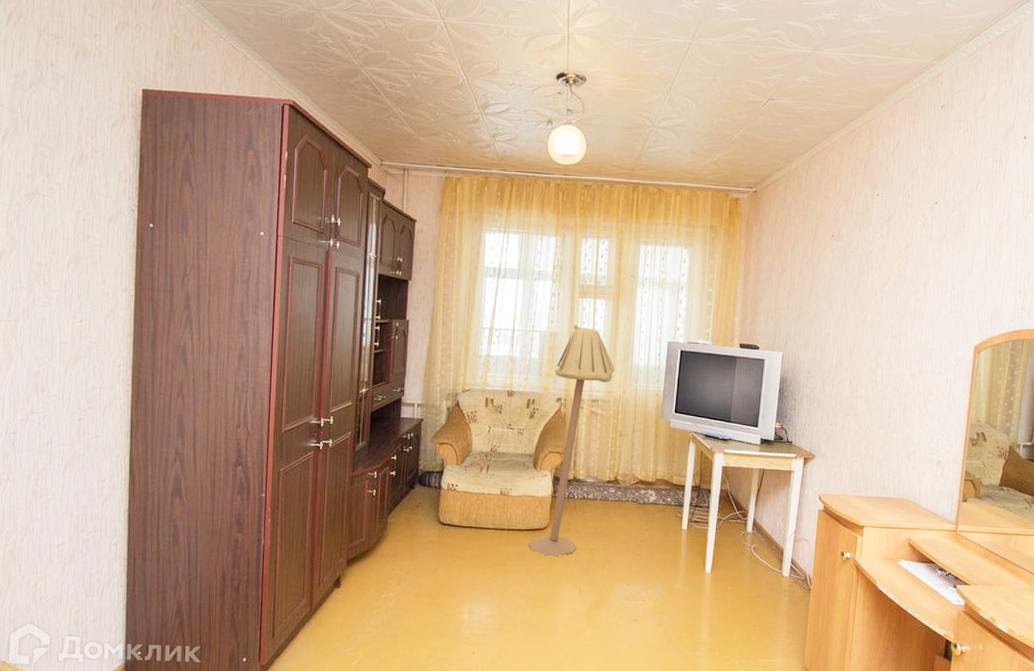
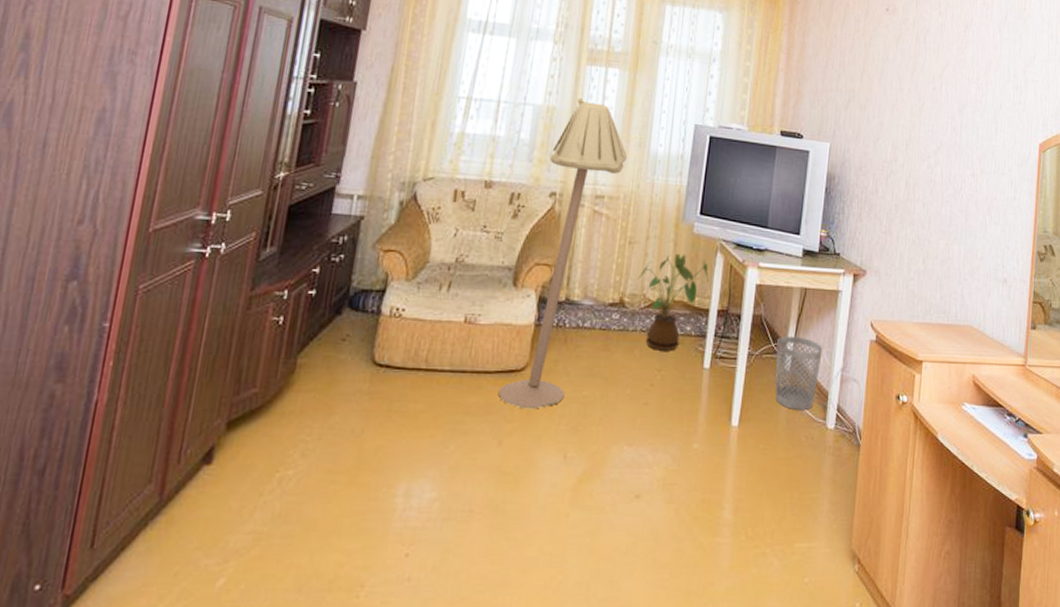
house plant: none [629,443,685,516] -> present [639,253,710,351]
wastebasket: none [740,506,779,562] -> present [775,335,823,410]

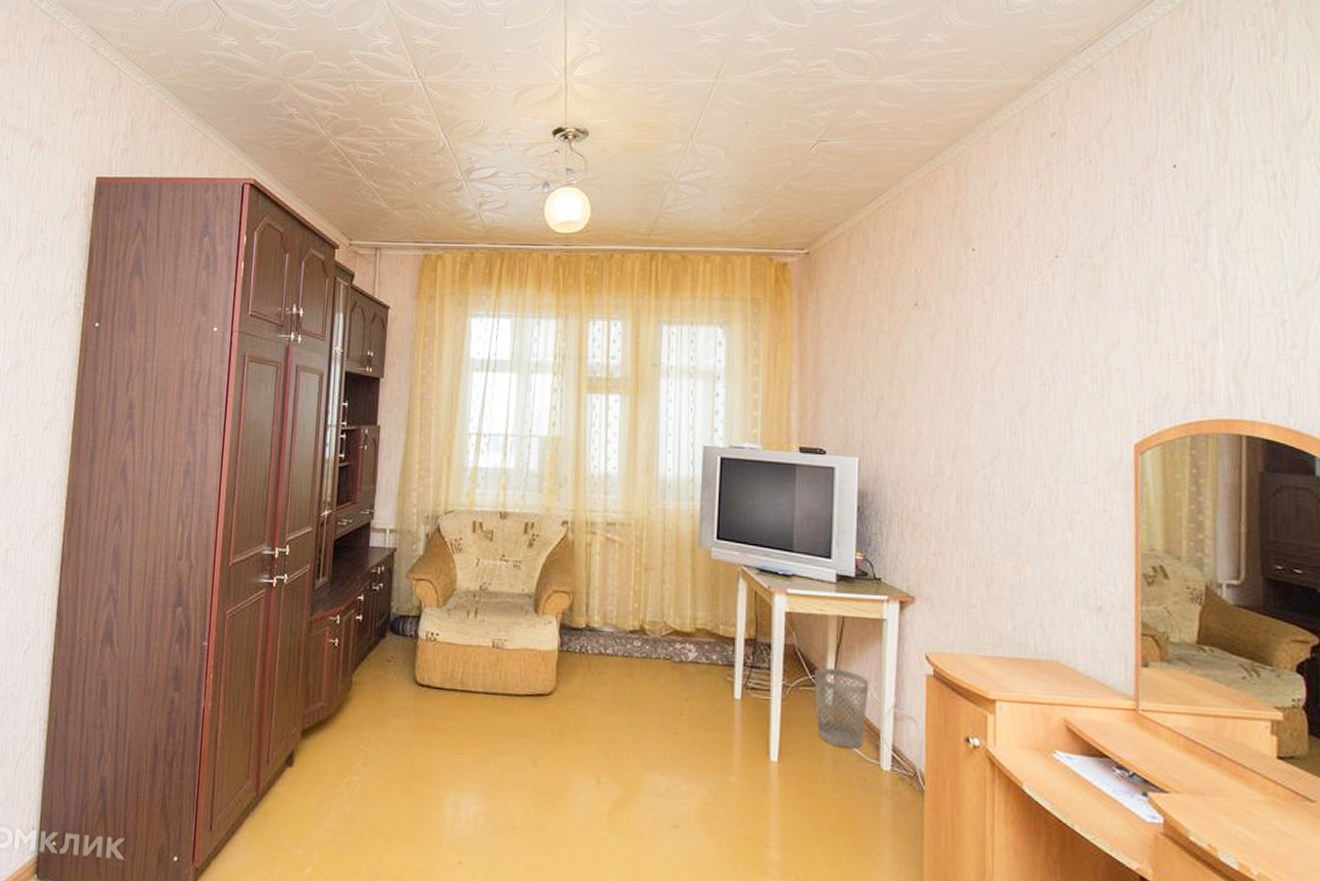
floor lamp: present [498,98,628,409] -> none [529,427,636,733]
house plant: present [639,253,710,351] -> none [658,580,734,680]

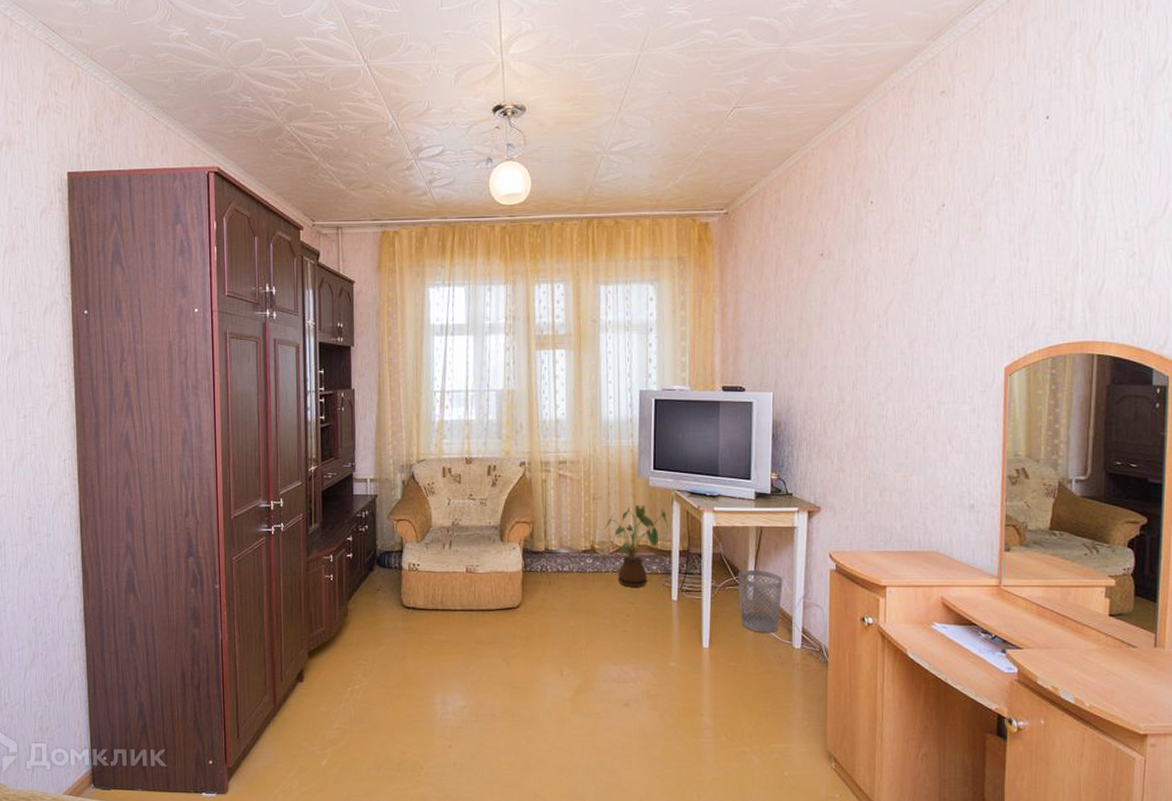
house plant: none [658,580,734,680] -> present [605,504,669,587]

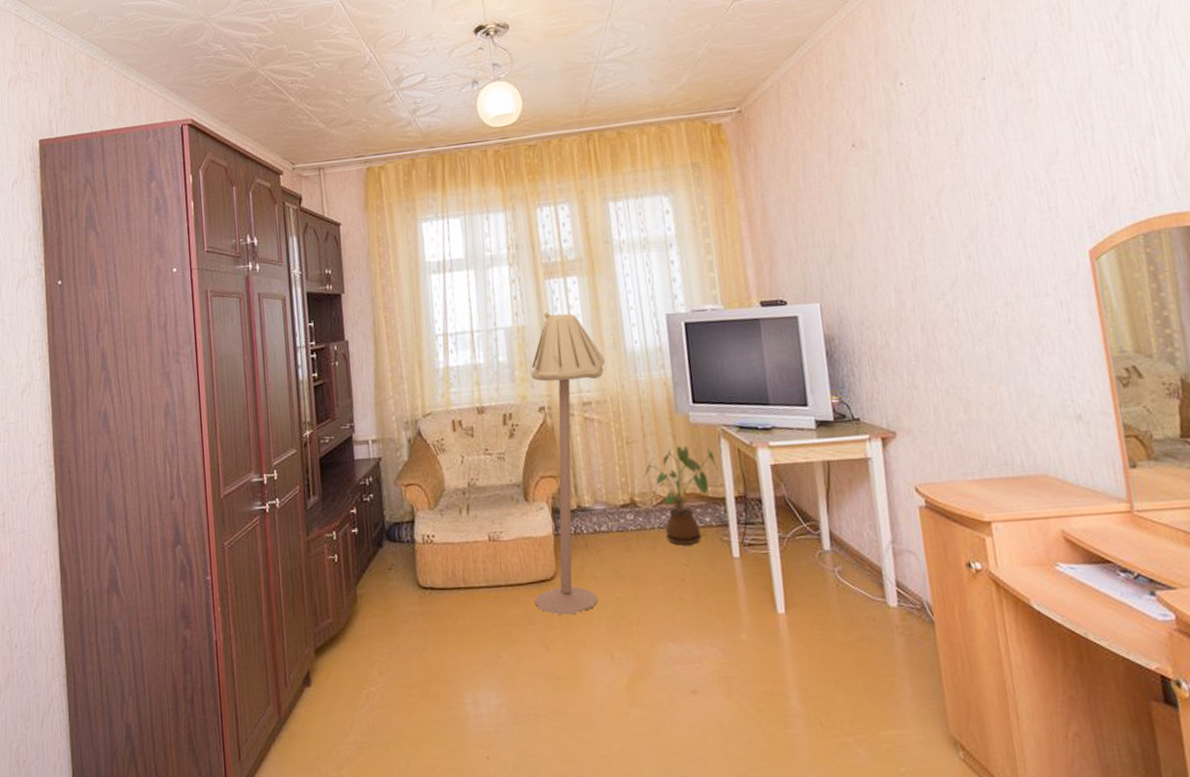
floor lamp: none [501,380,582,638] -> present [530,312,605,616]
wastebasket: present [738,569,783,633] -> none [808,512,867,590]

